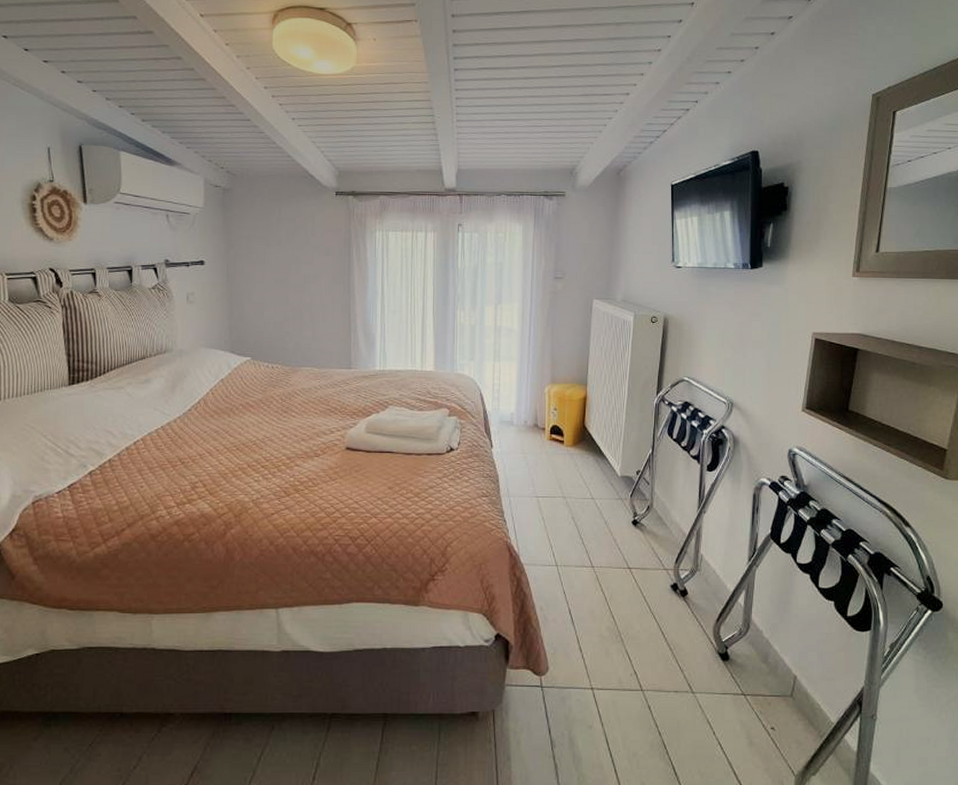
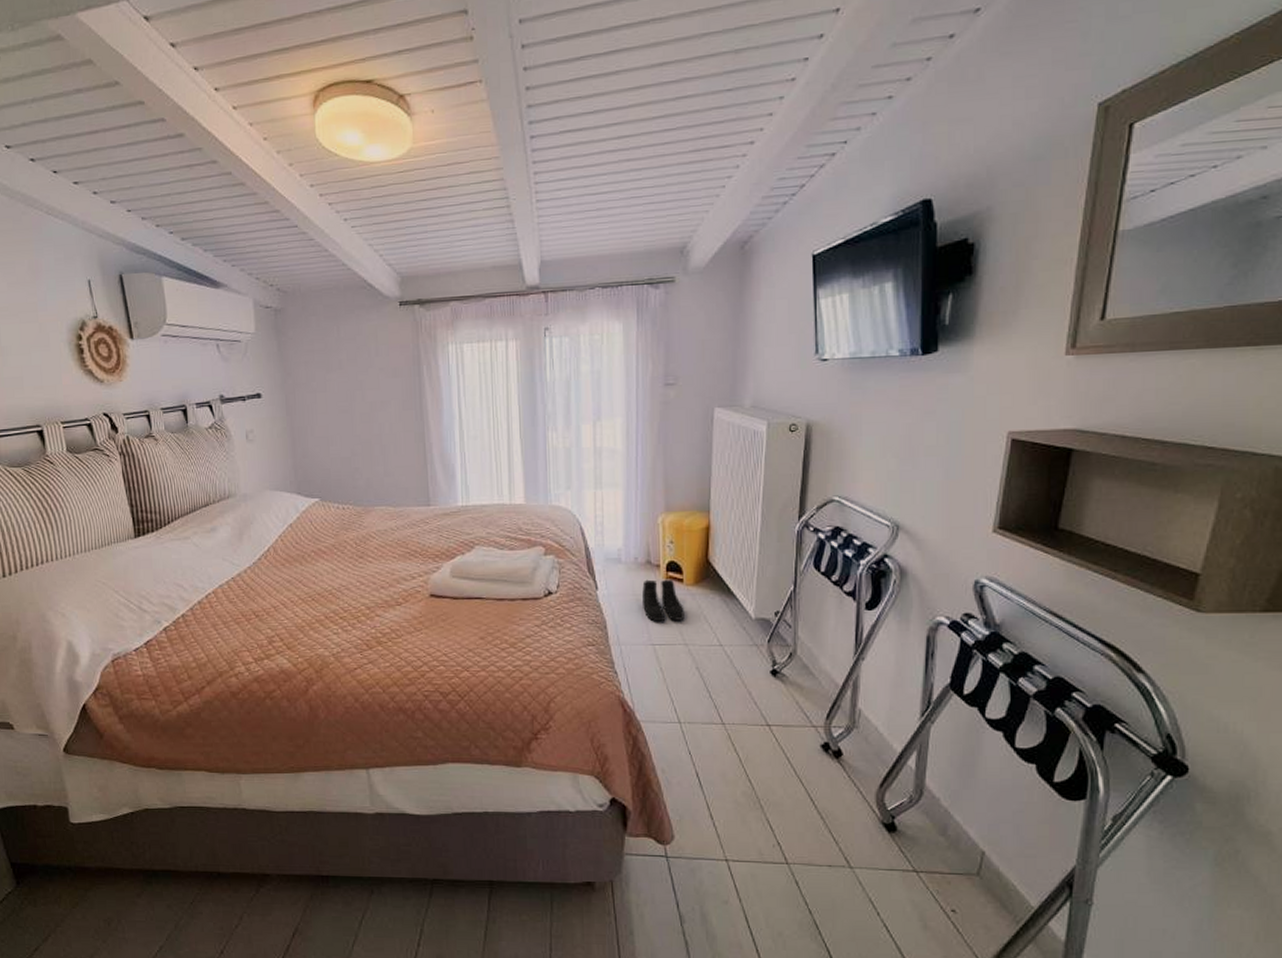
boots: none [529,440,564,477] -> present [641,579,685,622]

